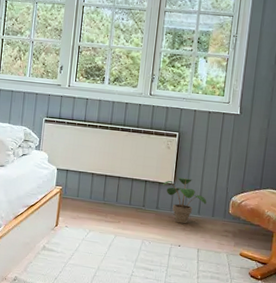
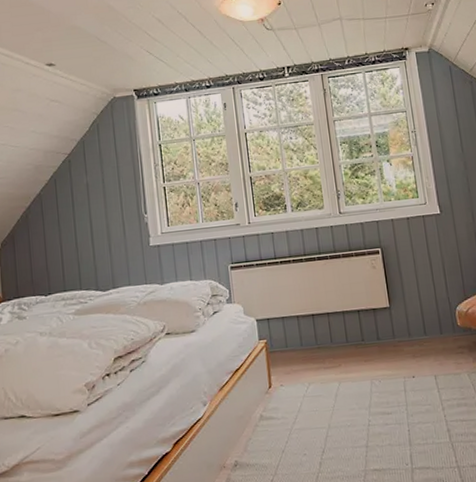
potted plant: present [163,177,207,224] -> none [378,296,431,351]

